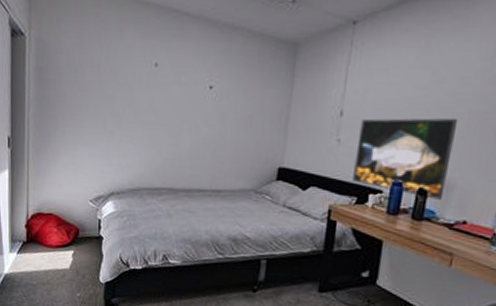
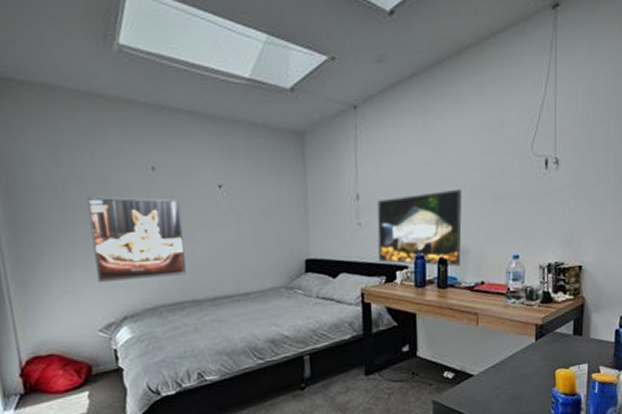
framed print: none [95,84,174,164] -> present [87,196,187,284]

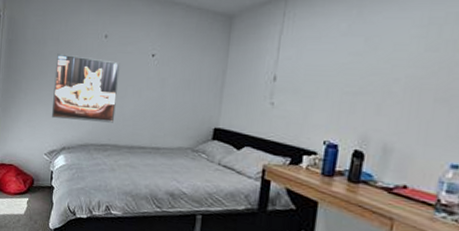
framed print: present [377,188,462,267] -> none [286,82,394,163]

